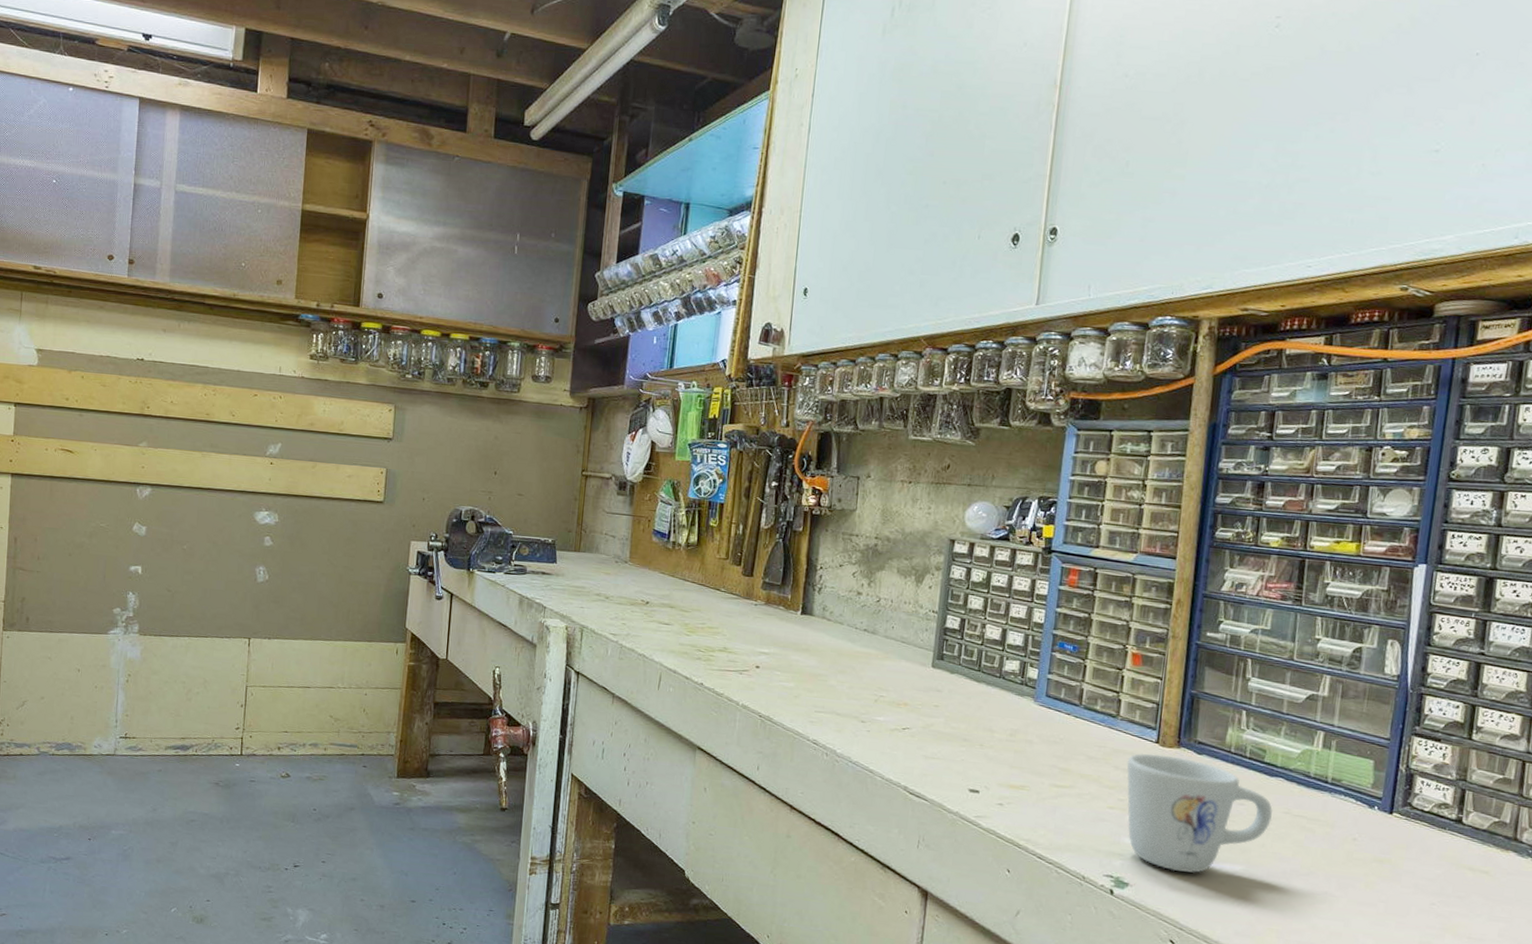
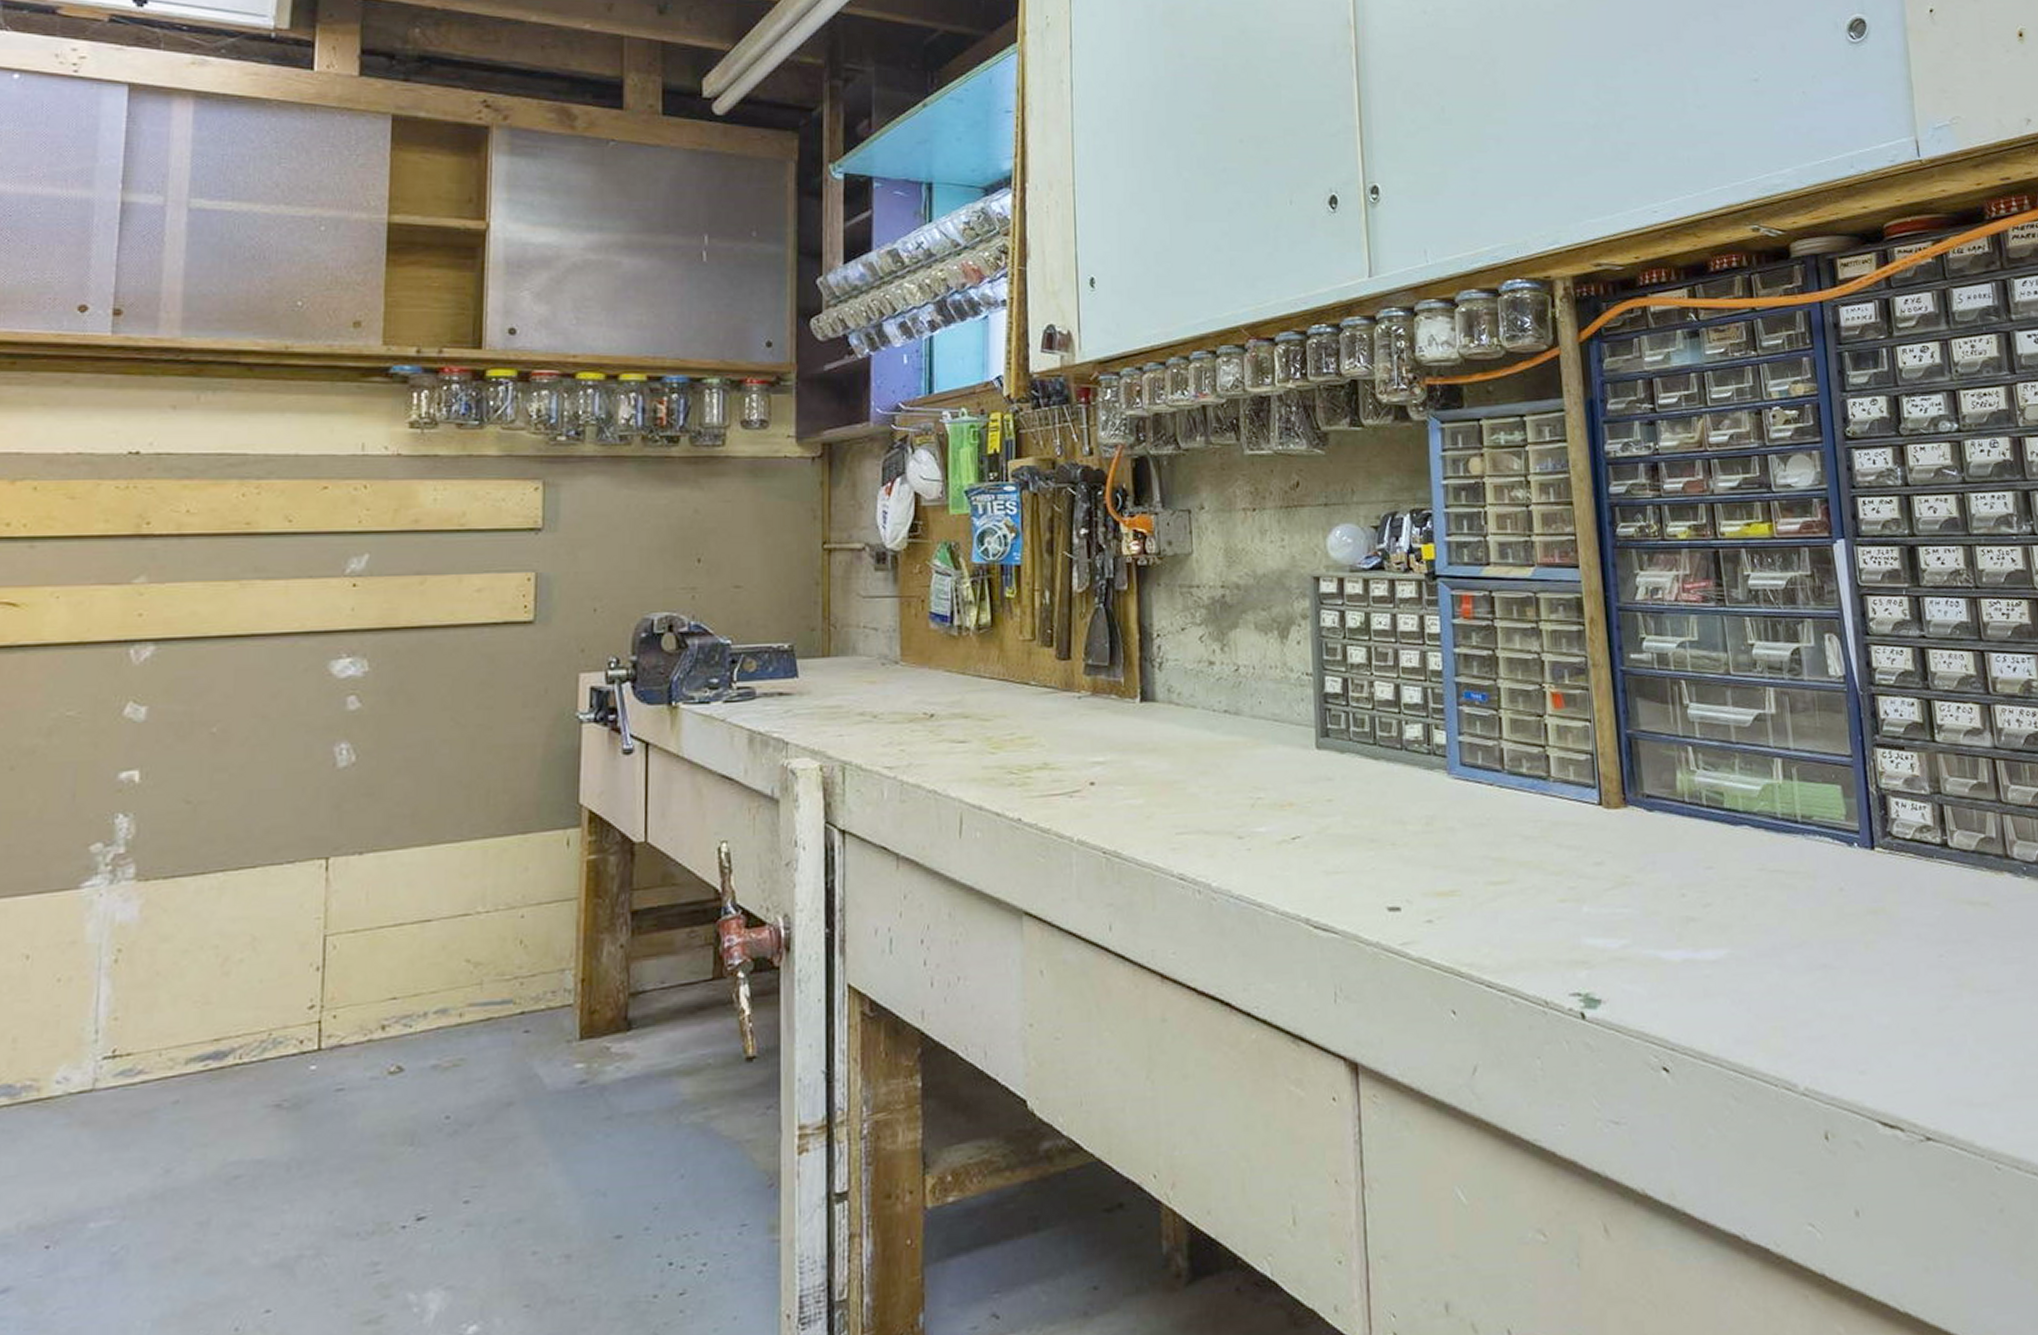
mug: present [1127,753,1273,873] -> none [1570,819,1748,973]

